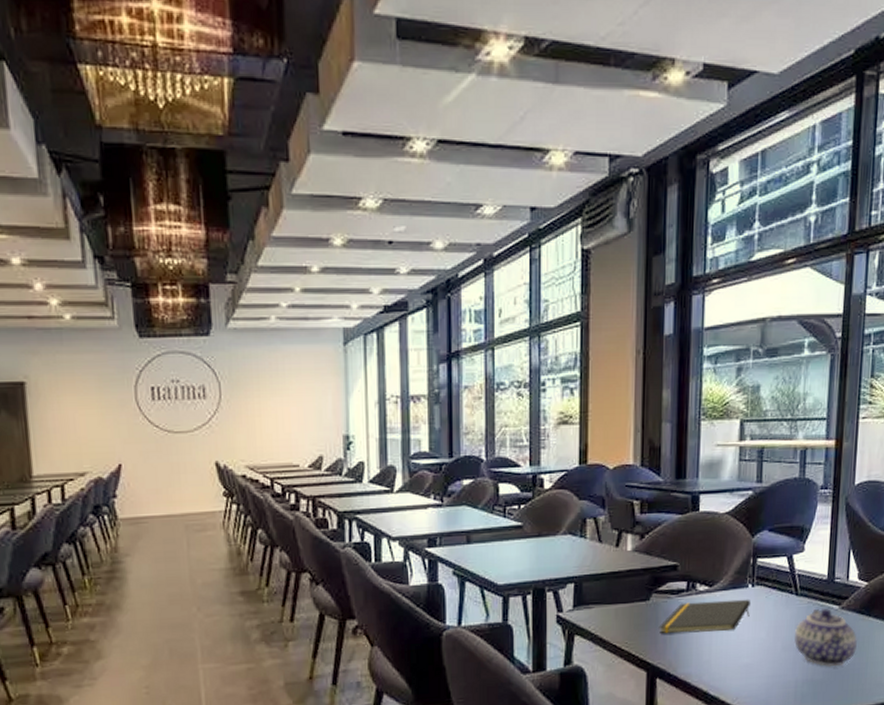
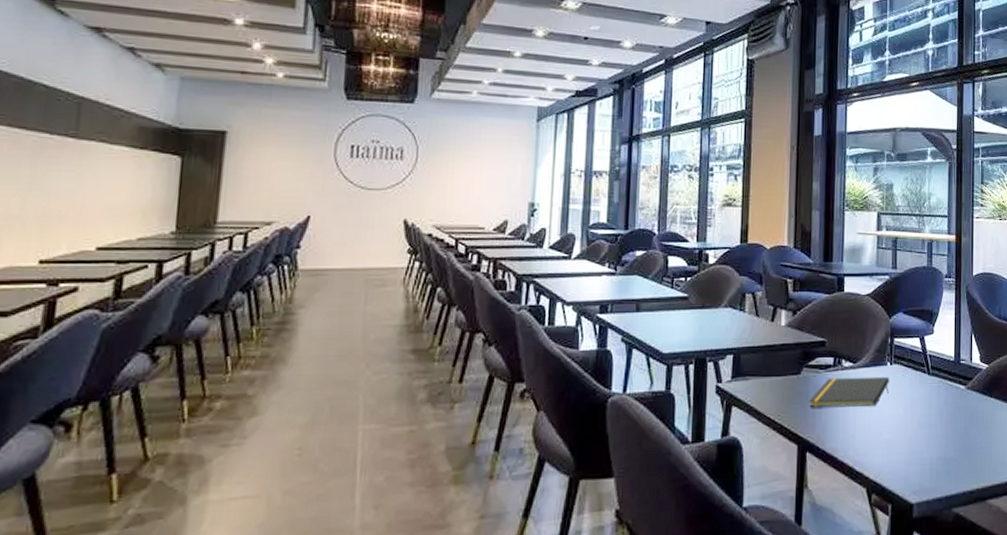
teapot: present [794,607,857,667] -> none [928,387,982,445]

